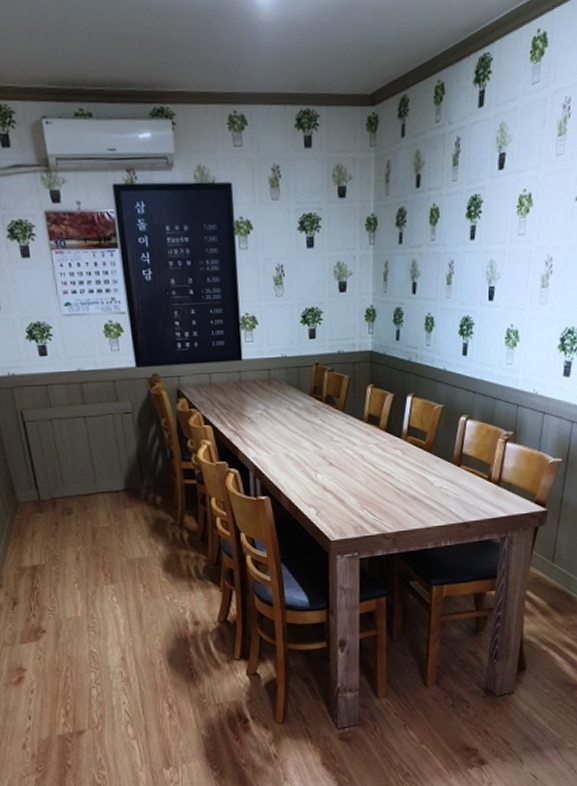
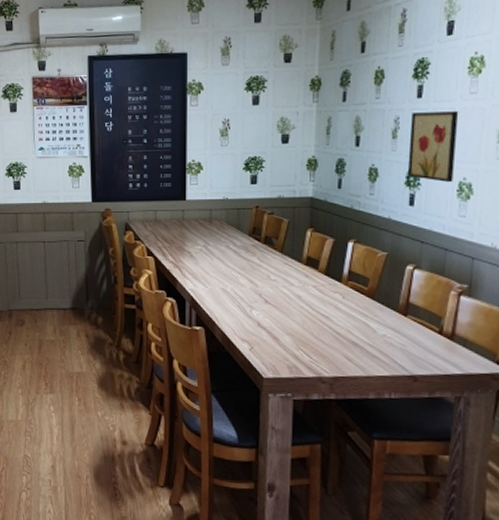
wall art: none [461,254,508,330] -> present [407,111,459,182]

